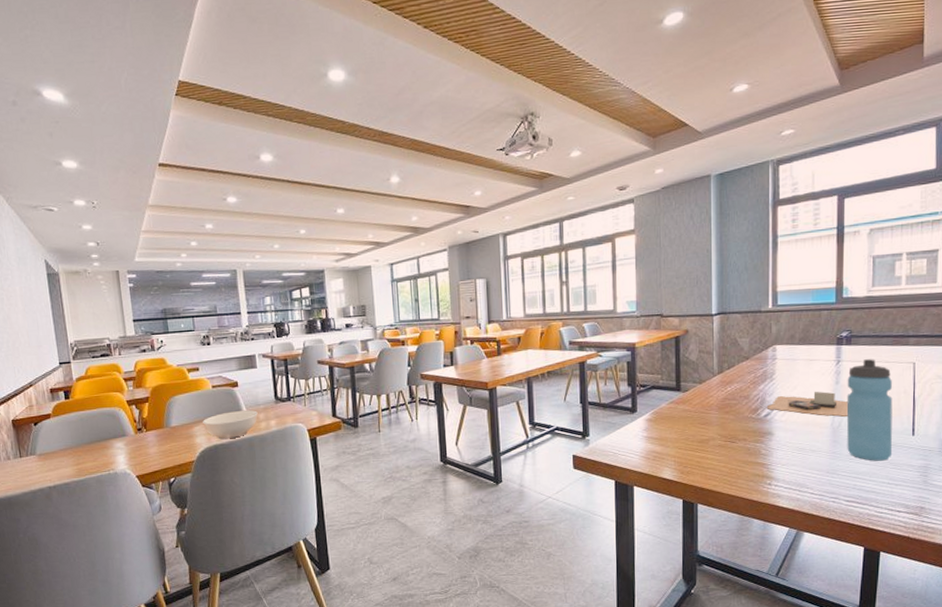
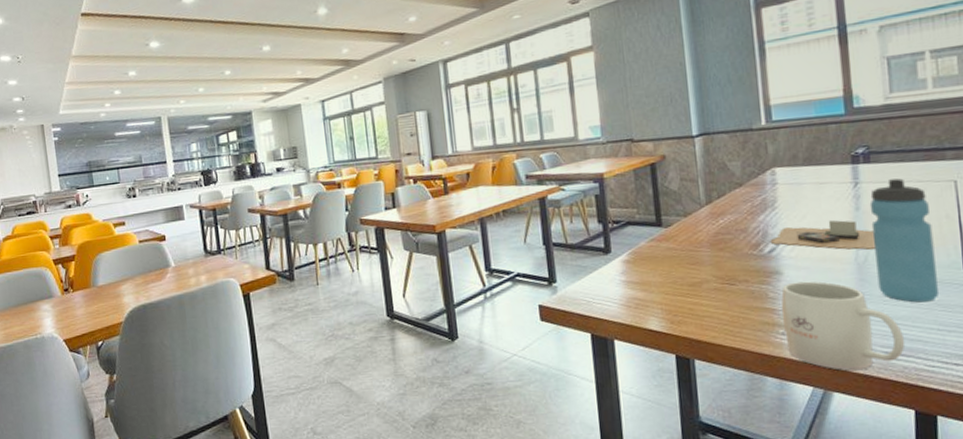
bowl: present [203,410,258,440] -> none [130,265,187,298]
mug: none [770,441,863,515] -> present [781,281,906,371]

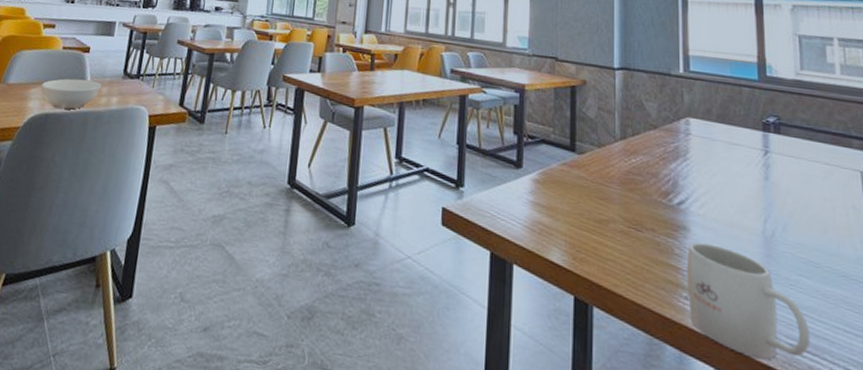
bowl: none [130,265,187,298] -> present [41,78,102,110]
board game: present [770,220,877,250] -> none [679,182,784,225]
water bottle: present [869,178,940,303] -> none [778,155,846,297]

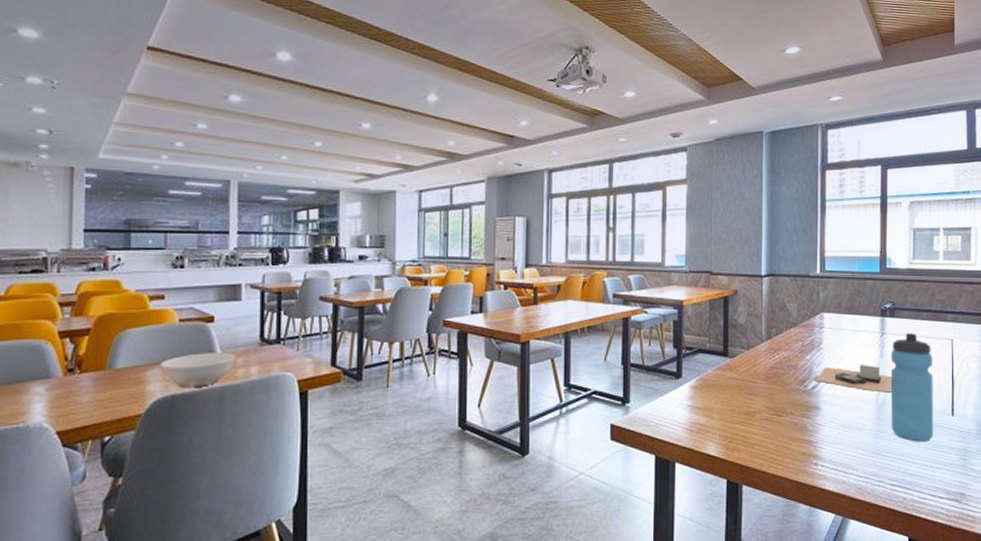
board game: none [679,182,784,225] -> present [813,364,893,393]
mug: present [686,242,811,360] -> none [816,417,906,501]
water bottle: none [778,155,846,297] -> present [890,333,934,442]

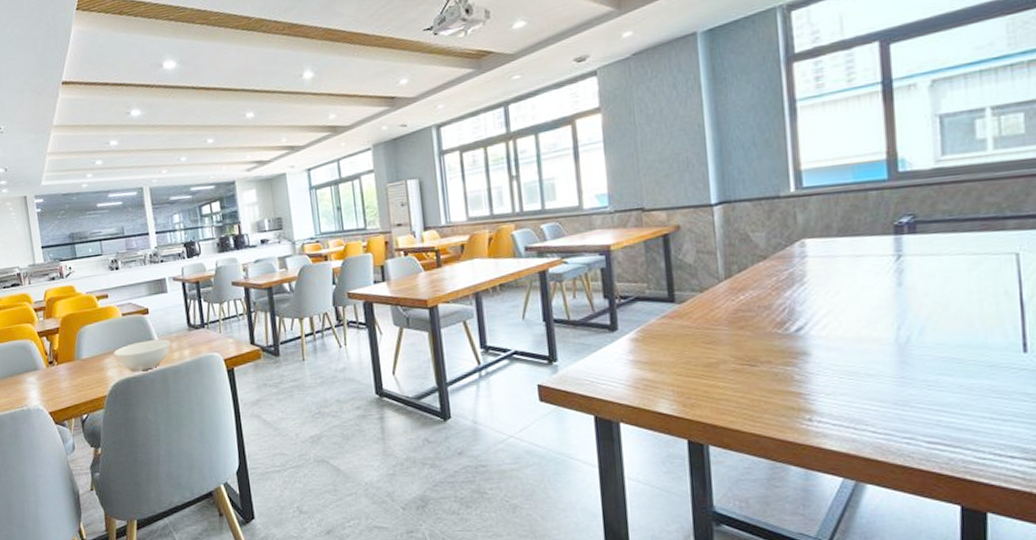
board game: present [813,364,893,393] -> none [797,296,921,329]
water bottle: present [890,333,934,442] -> none [914,250,994,388]

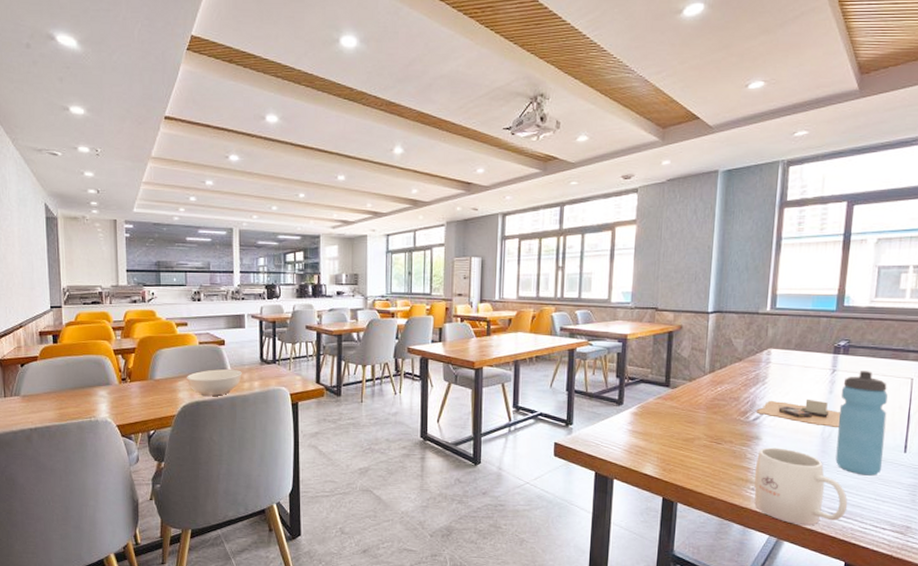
board game: none [797,296,921,329] -> present [756,398,840,427]
mug: none [808,363,952,462] -> present [754,447,848,526]
water bottle: none [914,250,994,388] -> present [835,371,888,476]

